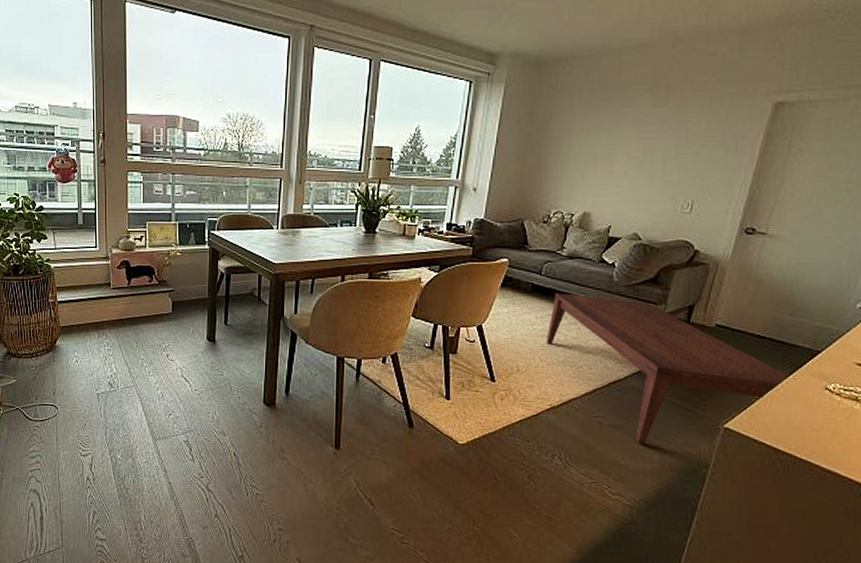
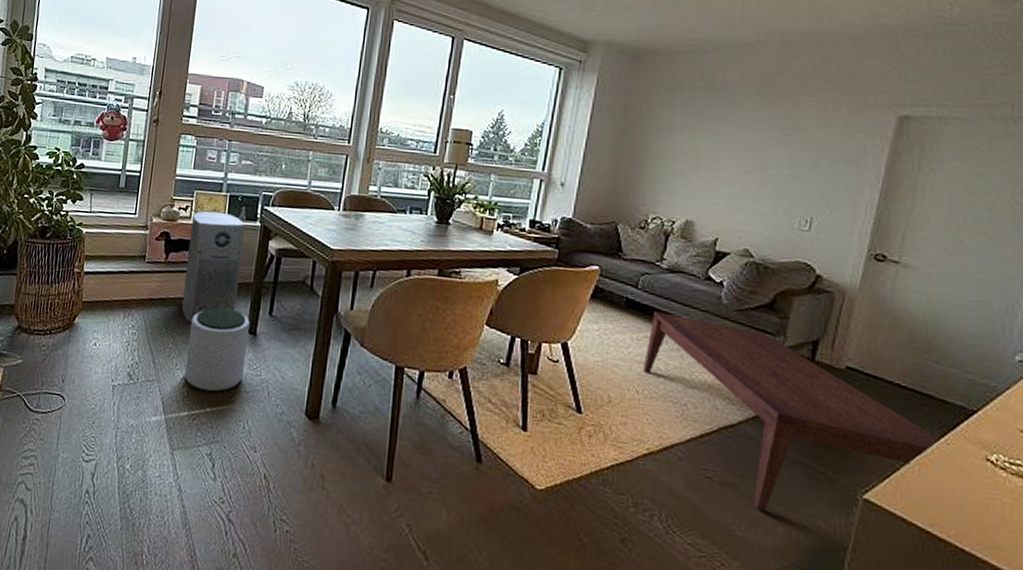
air purifier: none [148,240,195,336] -> present [182,211,245,323]
plant pot: none [157,322,209,392] -> present [184,307,250,392]

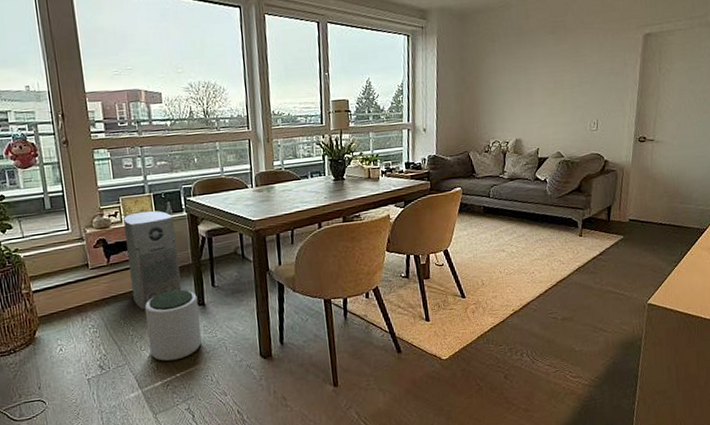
coffee table: present [643,311,941,511] -> none [501,209,688,330]

